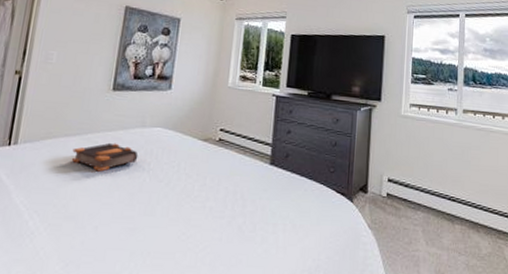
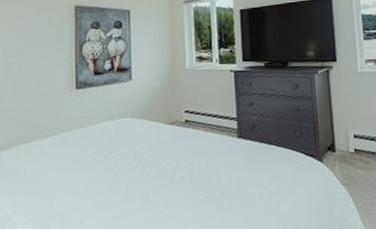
bible: present [71,142,139,172] -> none [47,138,111,168]

